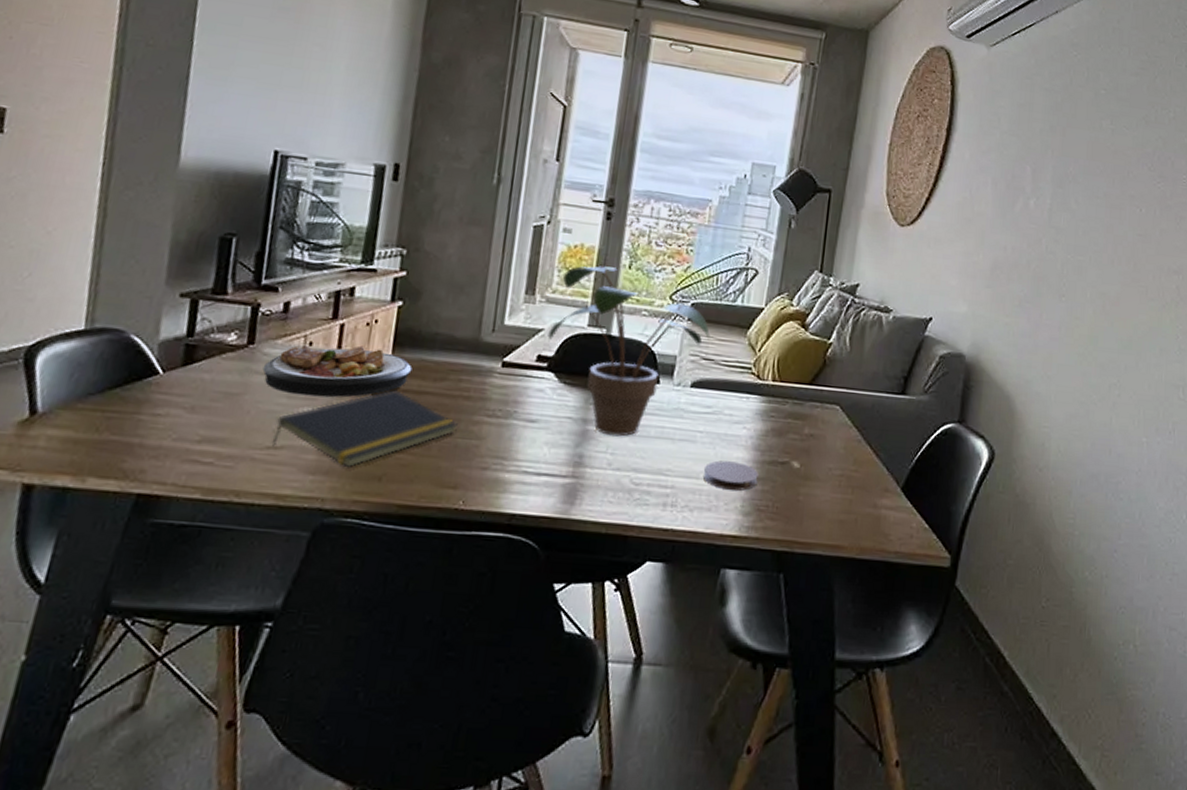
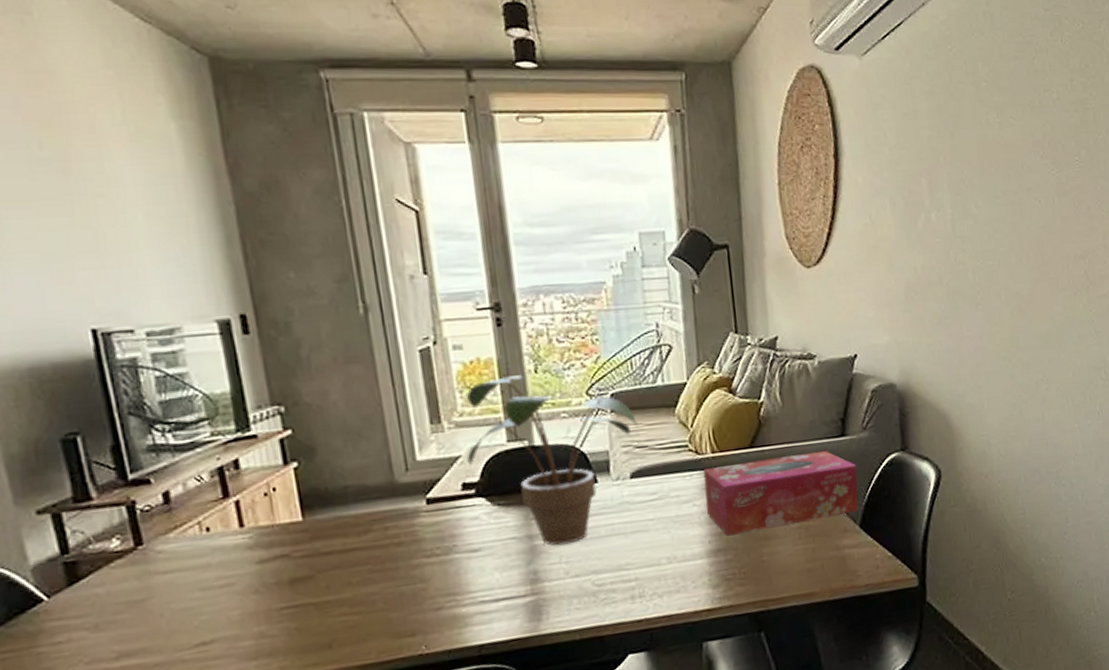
plate: present [262,344,412,398] -> none [161,516,330,586]
notepad: present [271,390,458,469] -> none [197,554,398,645]
coaster: present [702,460,759,491] -> none [663,539,720,569]
tissue box: none [754,395,910,474] -> present [703,450,859,536]

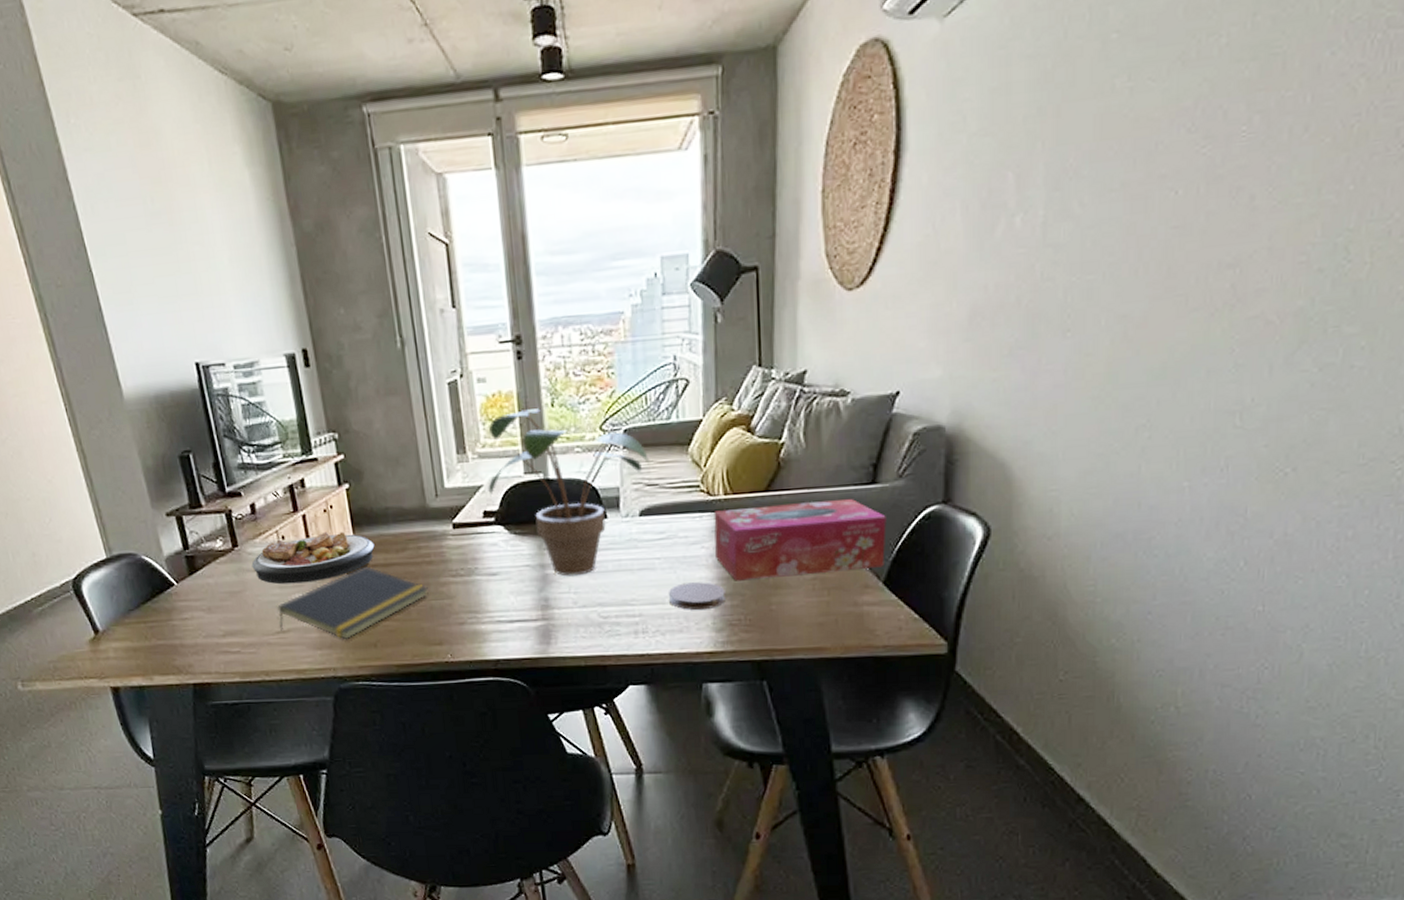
plate: none [161,516,330,586] -> present [251,531,375,585]
notepad: none [197,554,398,645] -> present [277,566,429,640]
coaster: none [663,539,720,569] -> present [668,582,726,610]

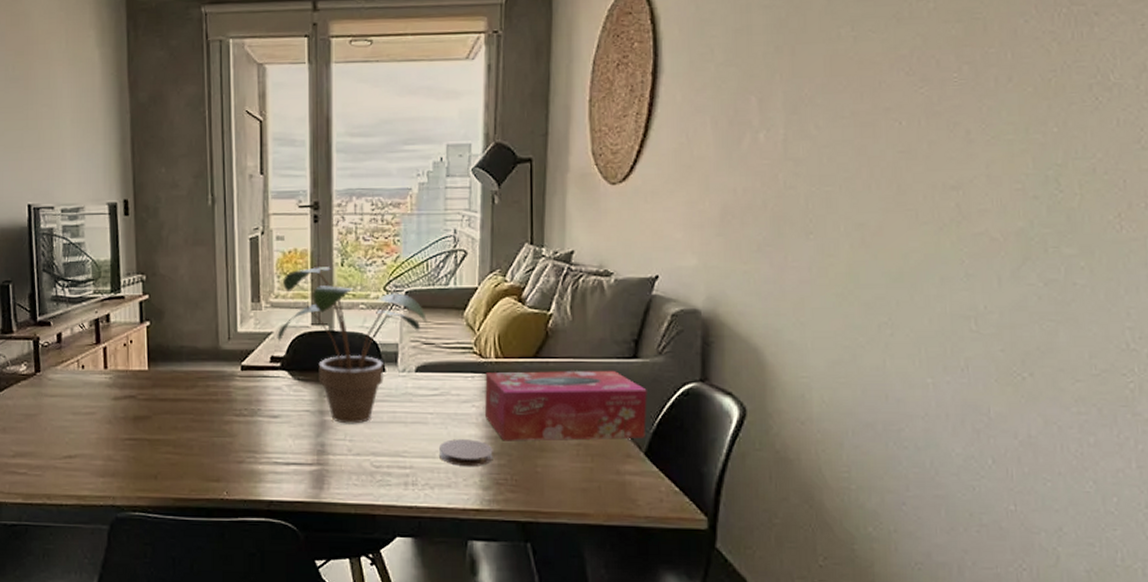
plate: present [251,531,375,585] -> none [50,364,167,411]
notepad: present [277,566,429,640] -> none [67,400,212,470]

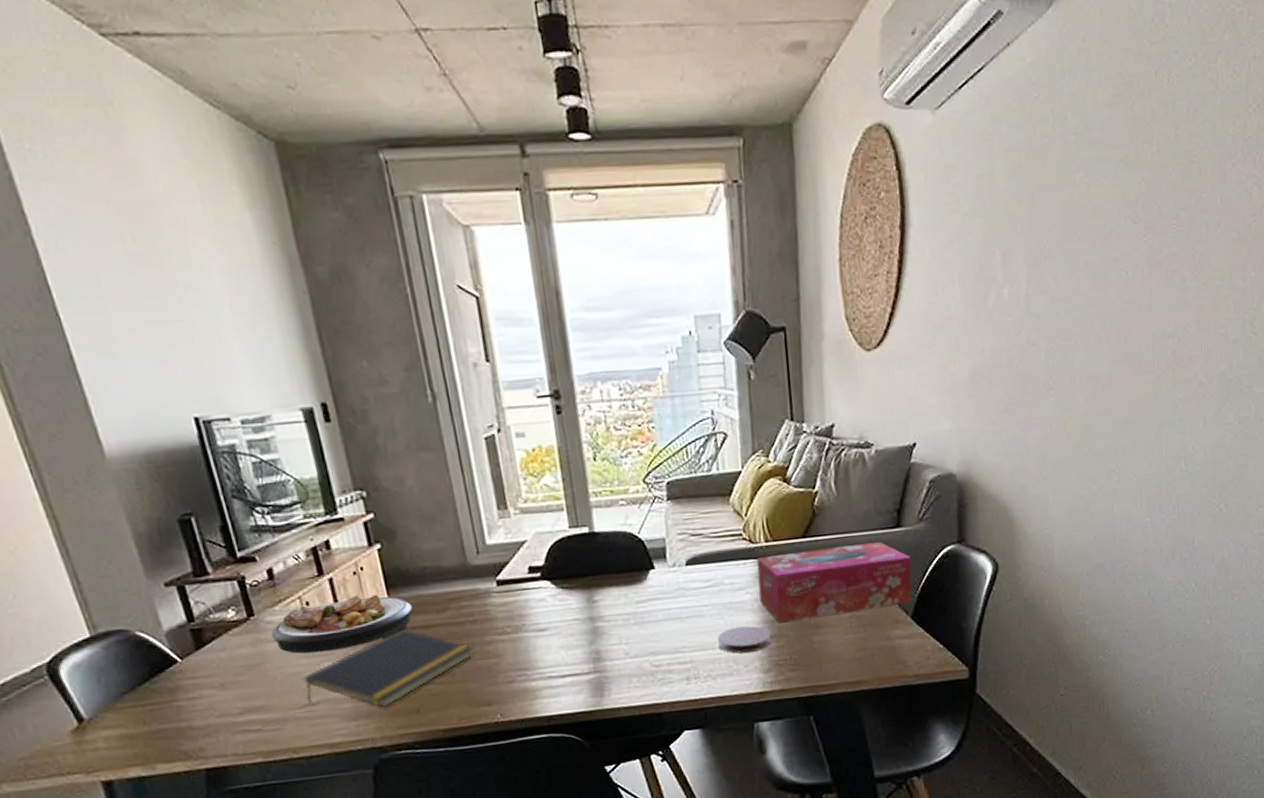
plate: none [50,364,167,411] -> present [271,594,413,654]
notepad: none [67,400,212,470] -> present [304,629,474,709]
potted plant: present [277,266,427,424] -> none [529,463,693,628]

